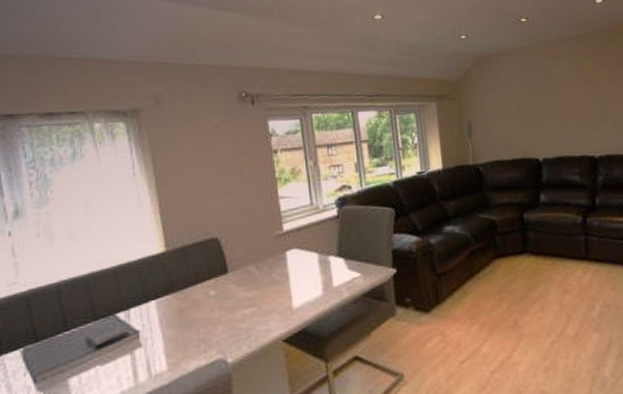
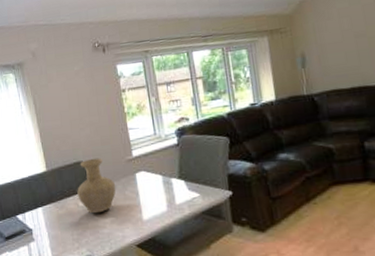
vase: none [208,233,261,305] -> present [77,157,116,214]

